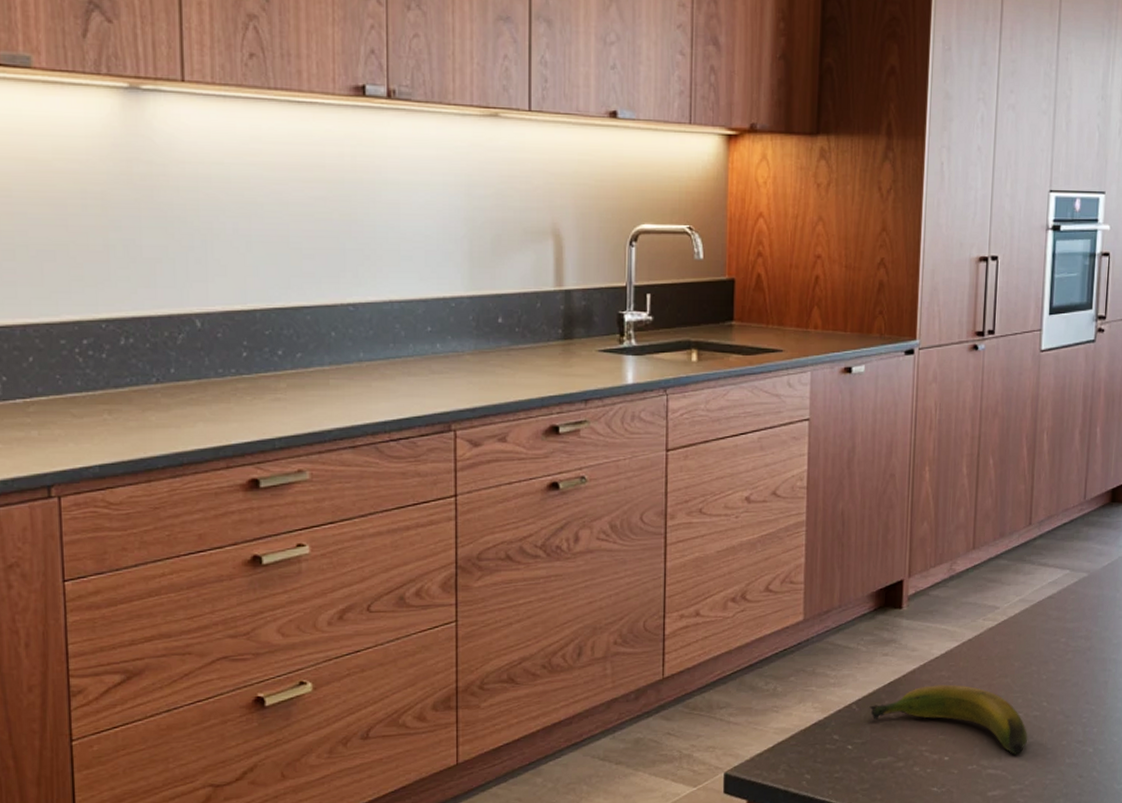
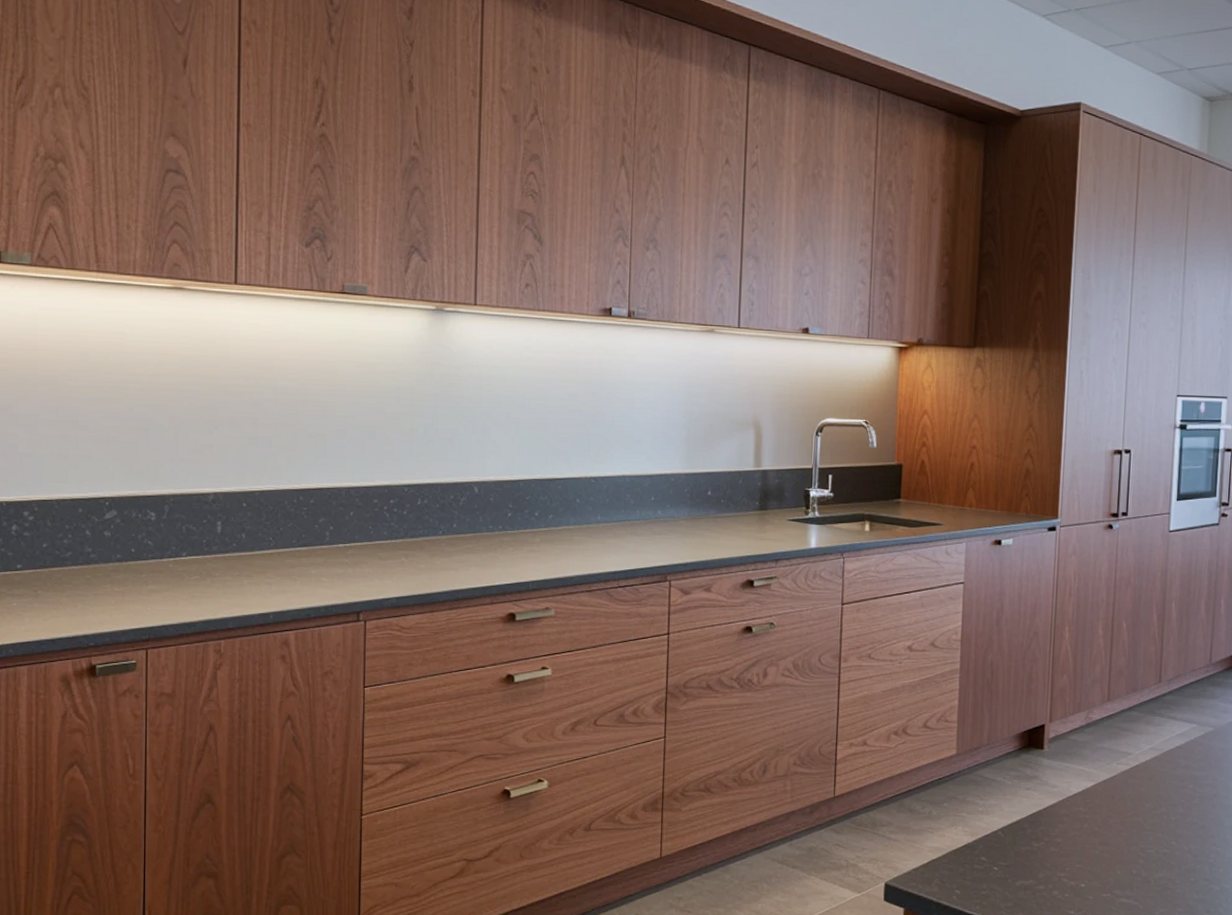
banana: present [869,684,1028,755] -> none [1013,819,1158,887]

